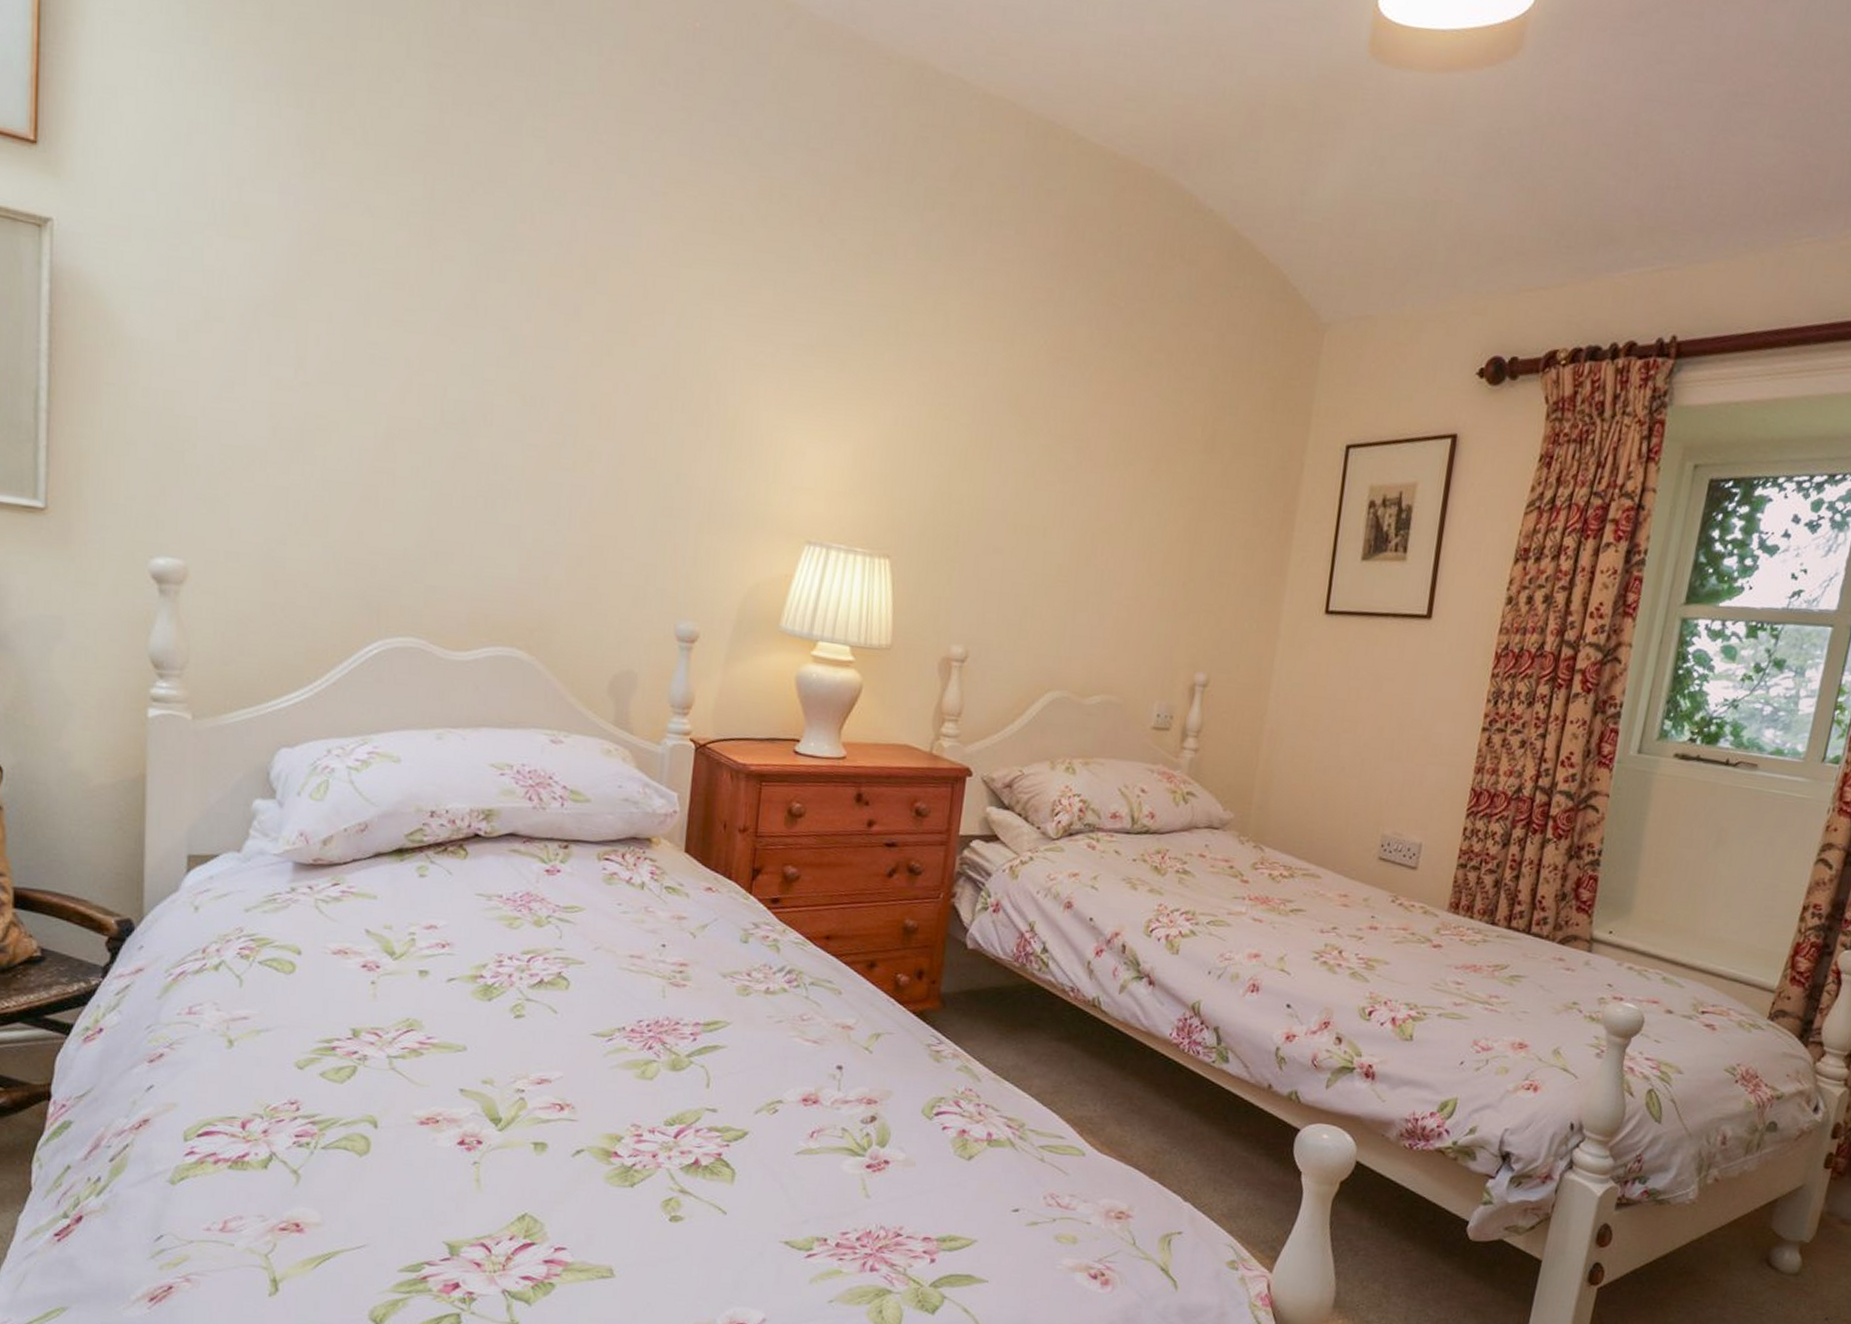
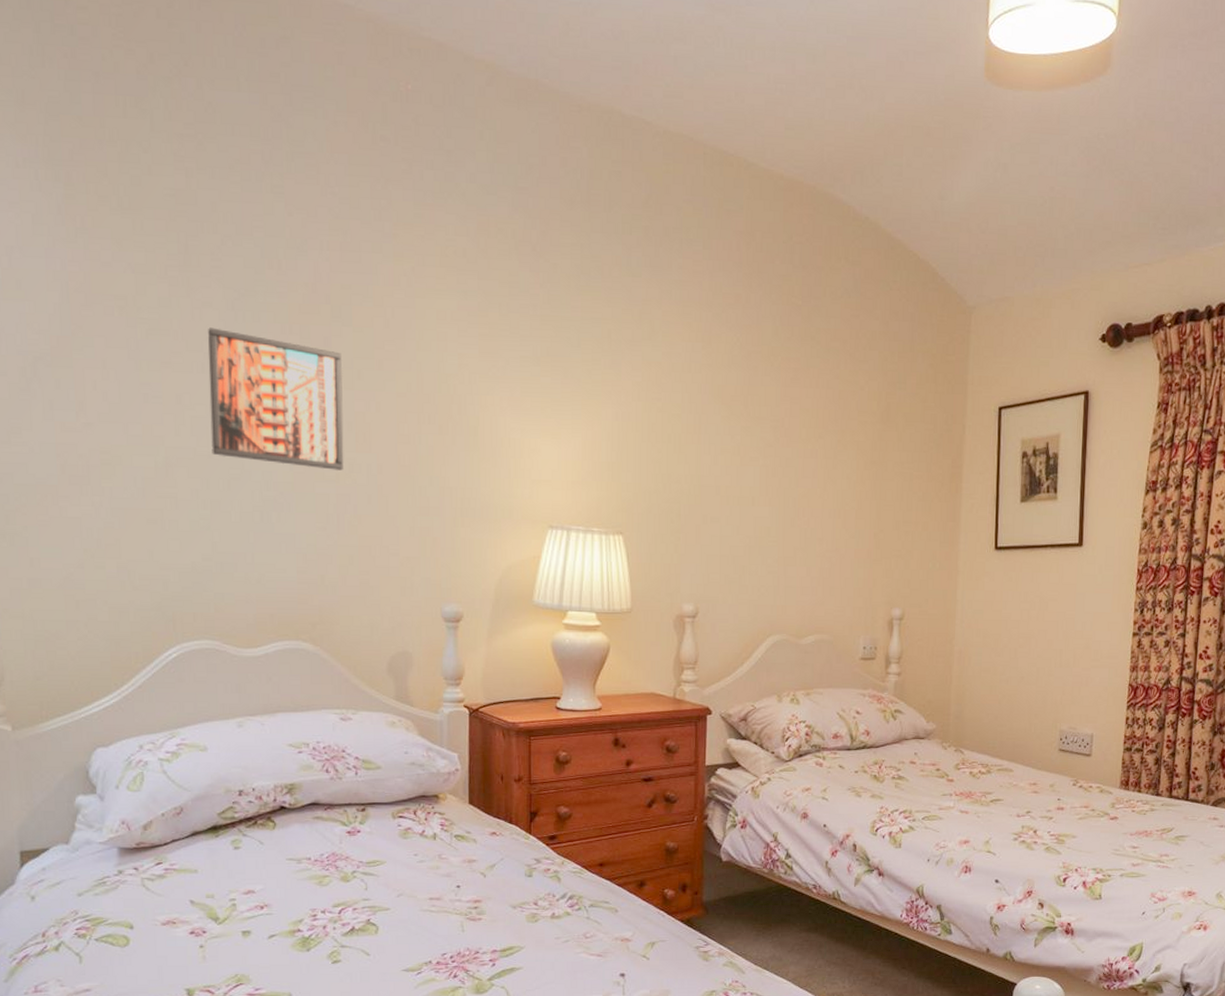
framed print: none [438,284,592,458] -> present [208,327,344,470]

